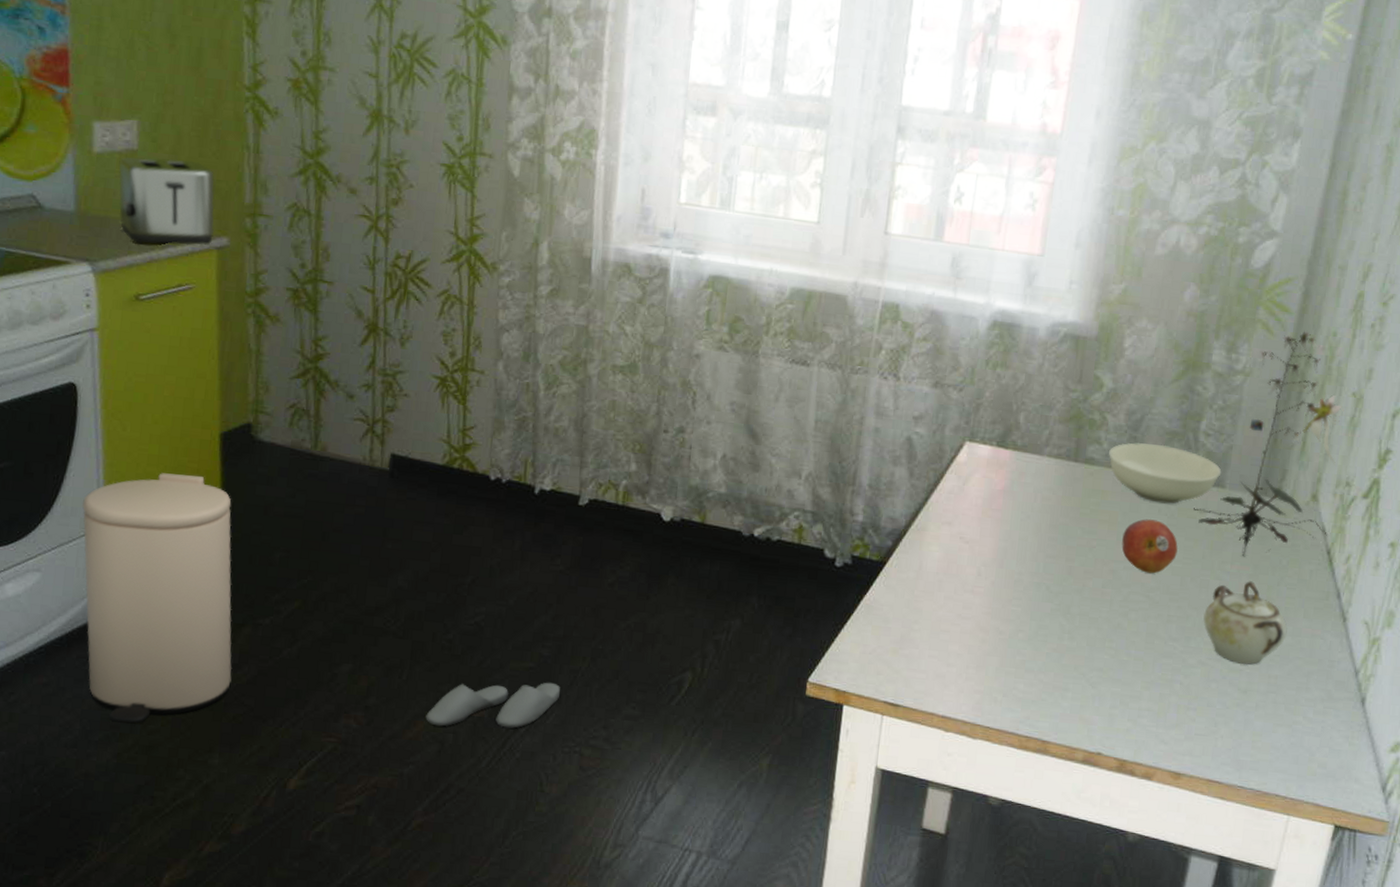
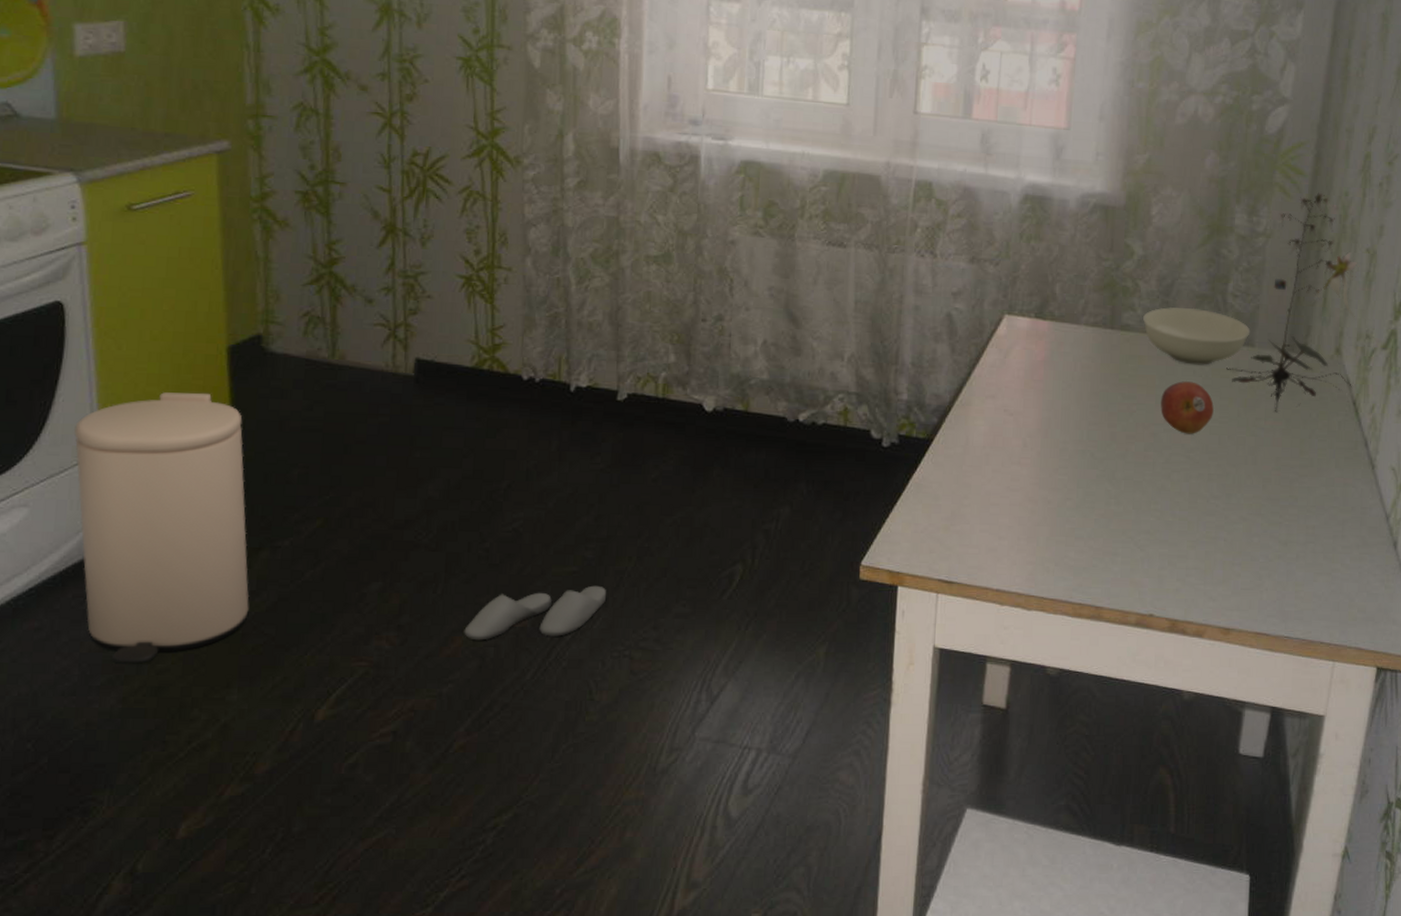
toaster: present [118,157,215,246] -> none [104,59,214,151]
sugar bowl: present [1203,581,1288,665] -> none [1241,435,1321,518]

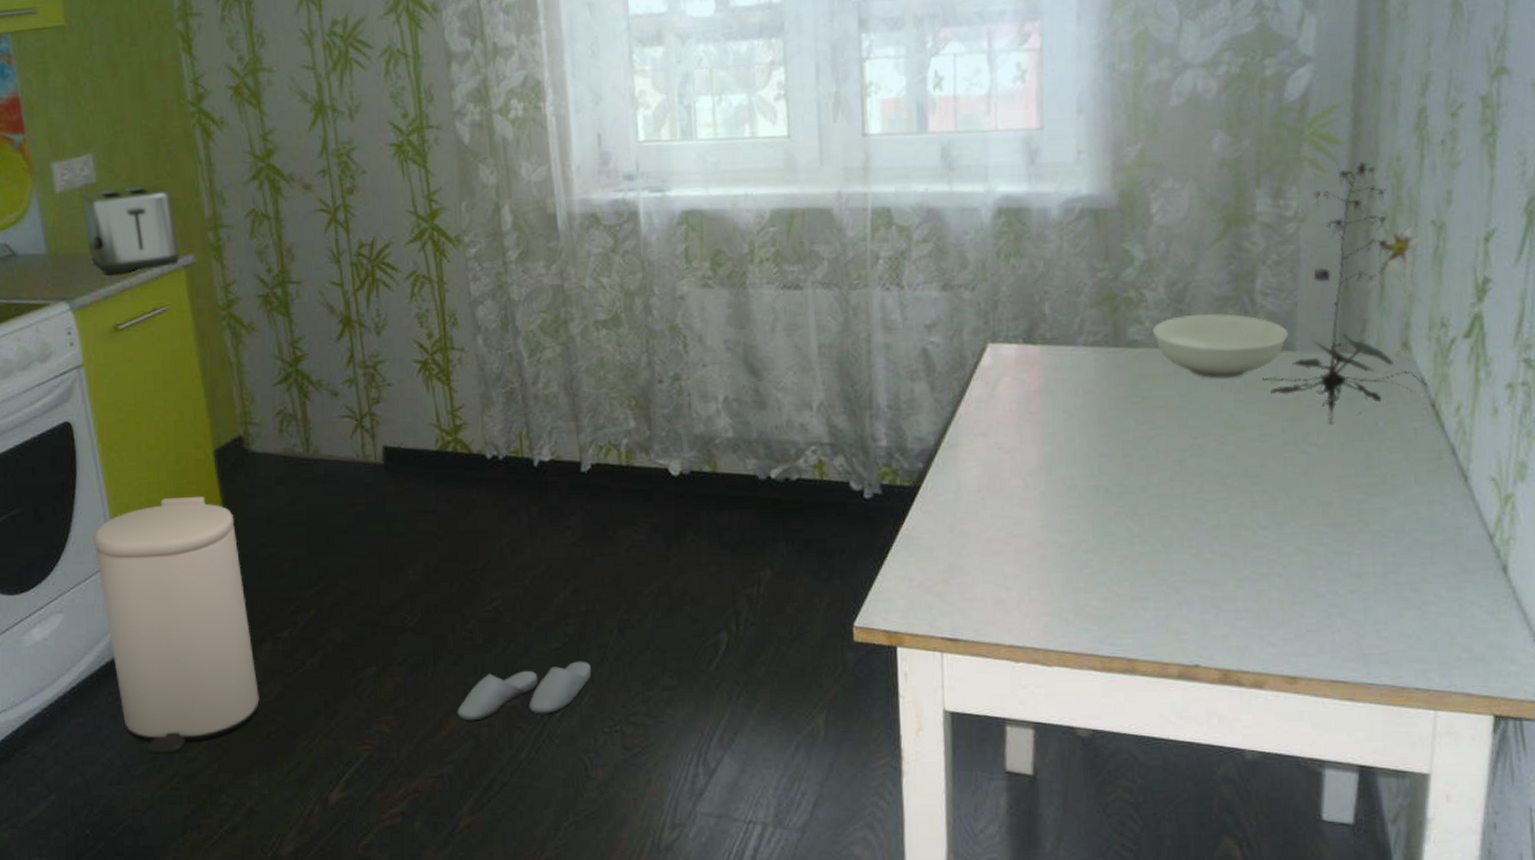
toaster: none [104,59,214,151] -> present [81,184,180,275]
fruit: present [1161,381,1214,434] -> none [1184,397,1251,458]

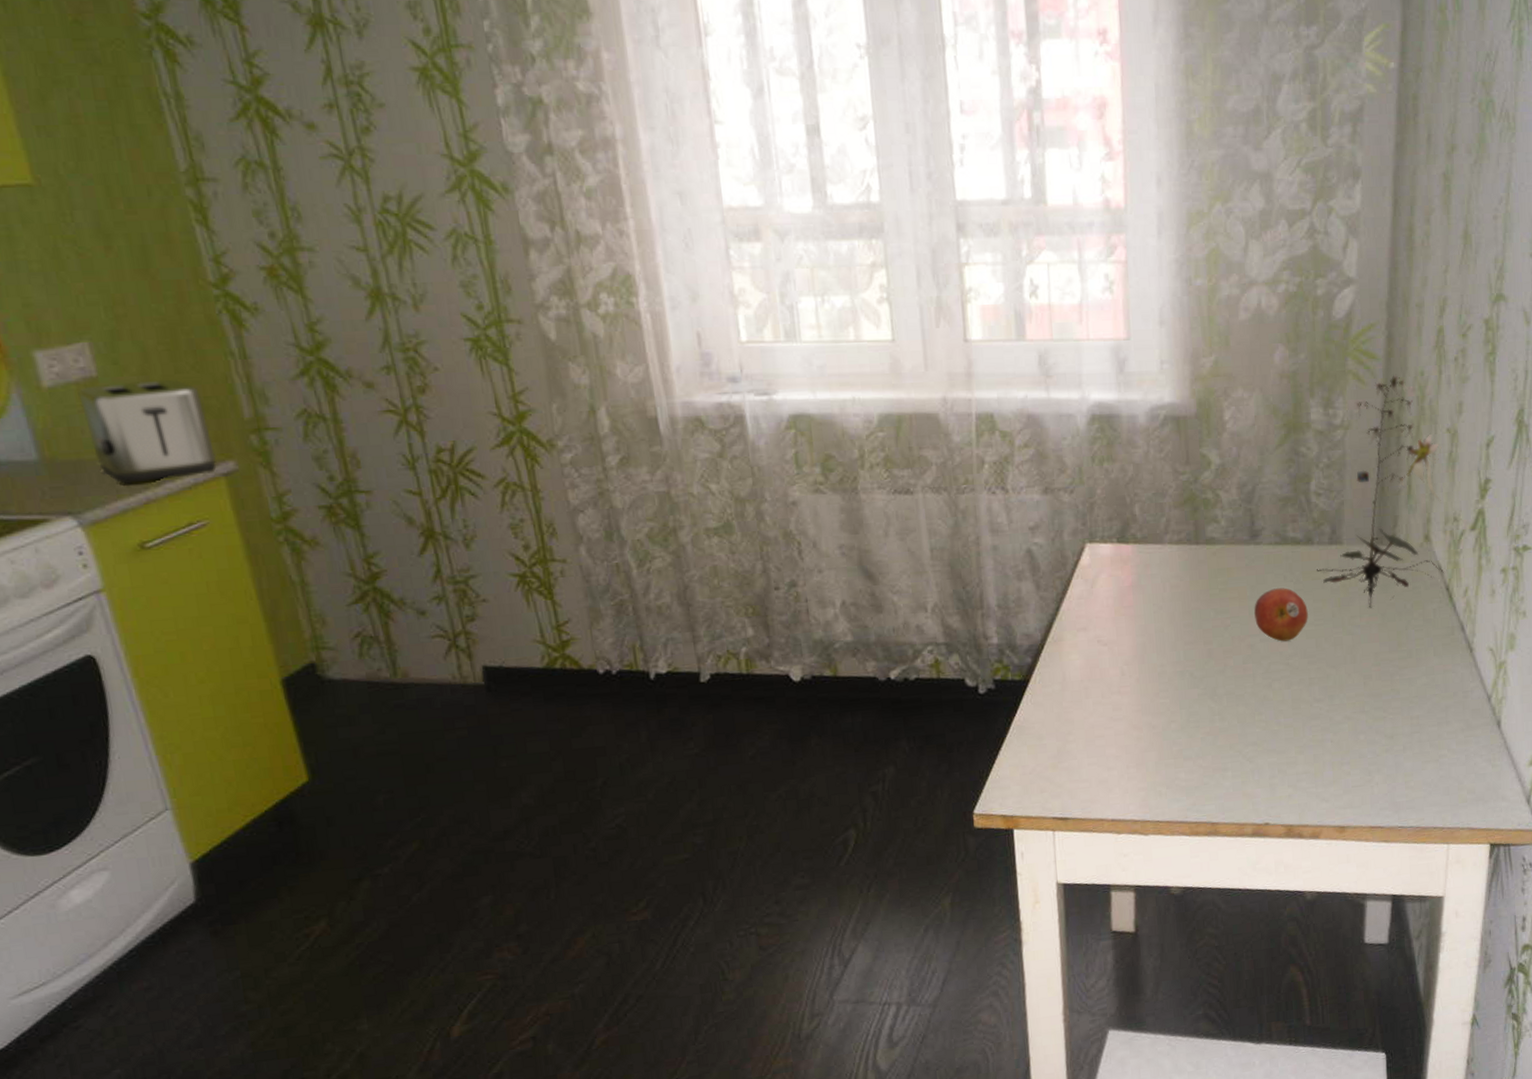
pedal bin: present [93,496,259,755] -> none [138,730,362,1013]
slippers: present [457,661,591,721] -> none [585,869,723,939]
bowl: present [1153,313,1289,379] -> none [1227,512,1338,571]
fruit: none [1184,397,1251,458] -> present [1254,588,1308,642]

